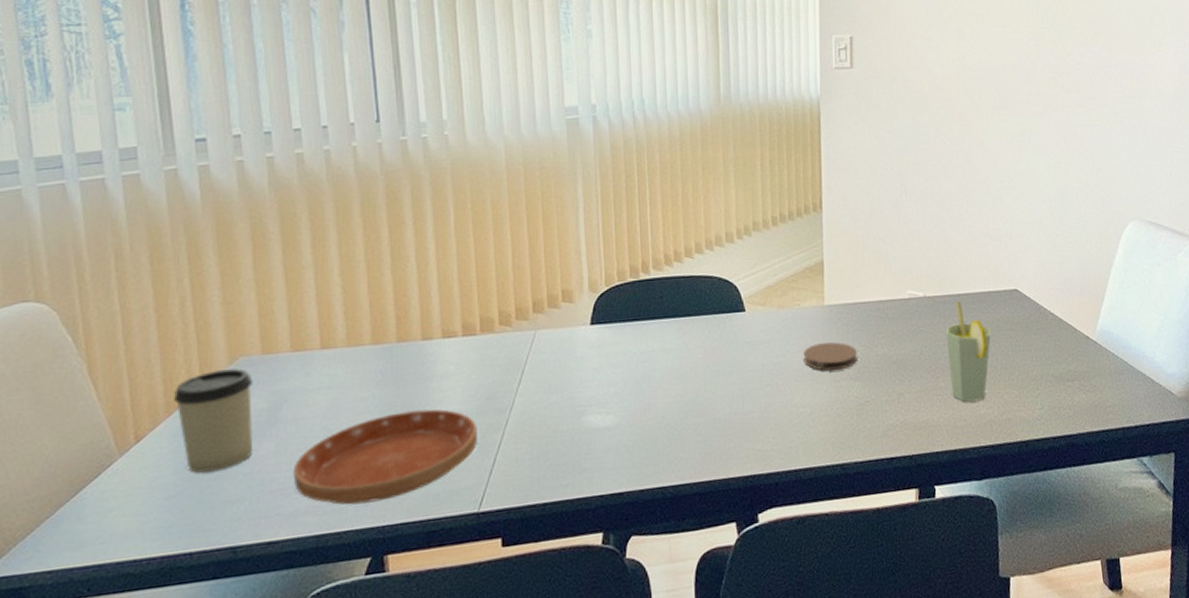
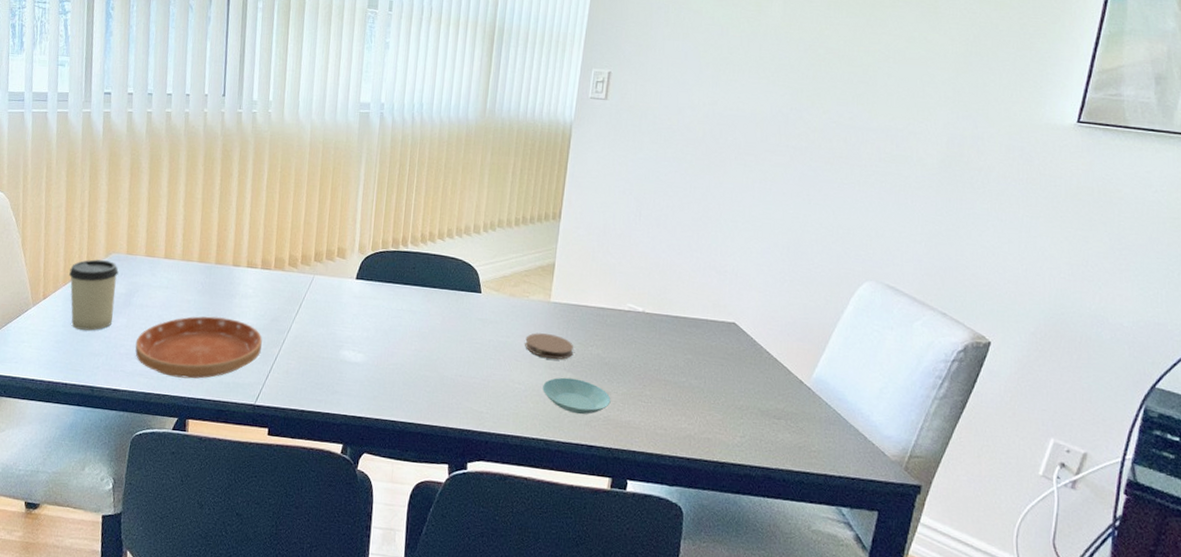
saucer: none [830,386,905,426] -> present [542,377,611,415]
cup: present [946,300,991,402] -> none [656,322,703,416]

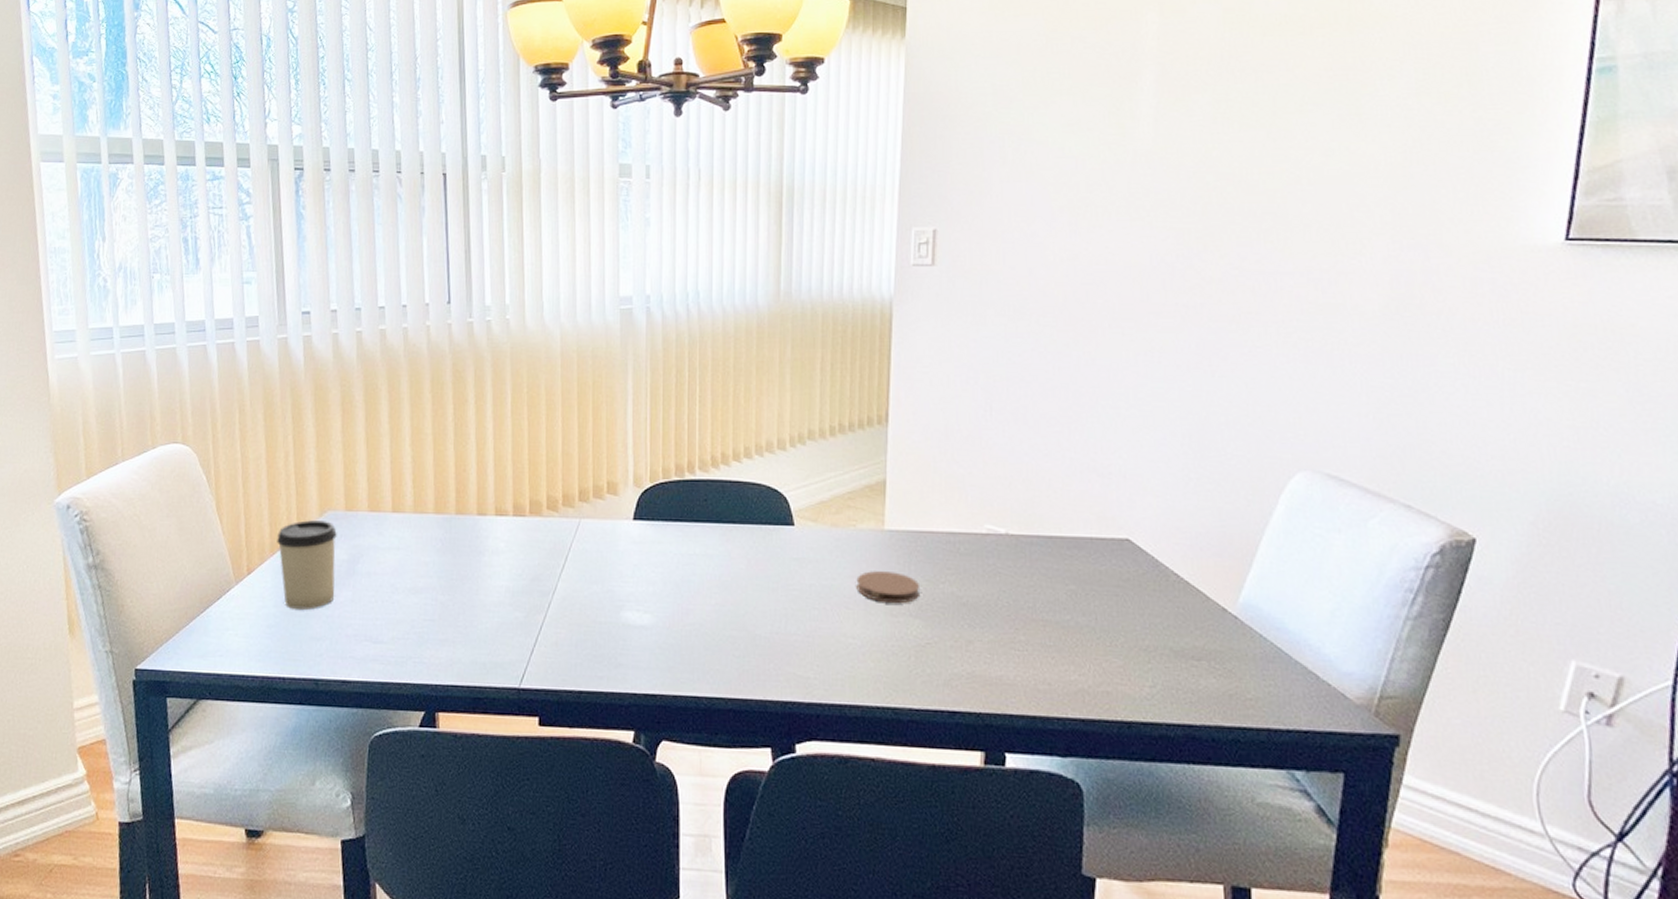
saucer: present [135,316,262,379] -> none [365,580,522,661]
saucer: present [542,377,611,415] -> none [884,625,975,672]

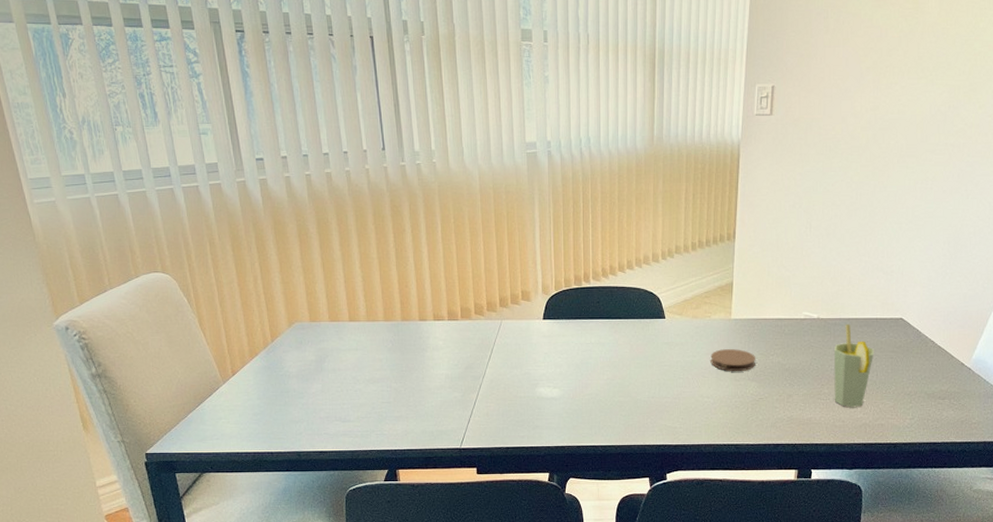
cup: present [277,520,337,610] -> none [254,330,308,400]
cup: none [1032,543,1091,665] -> present [834,324,875,408]

